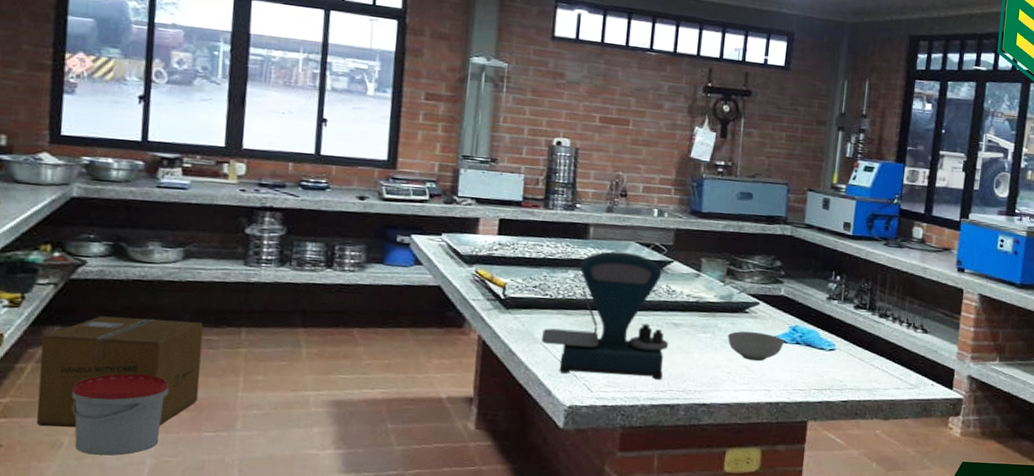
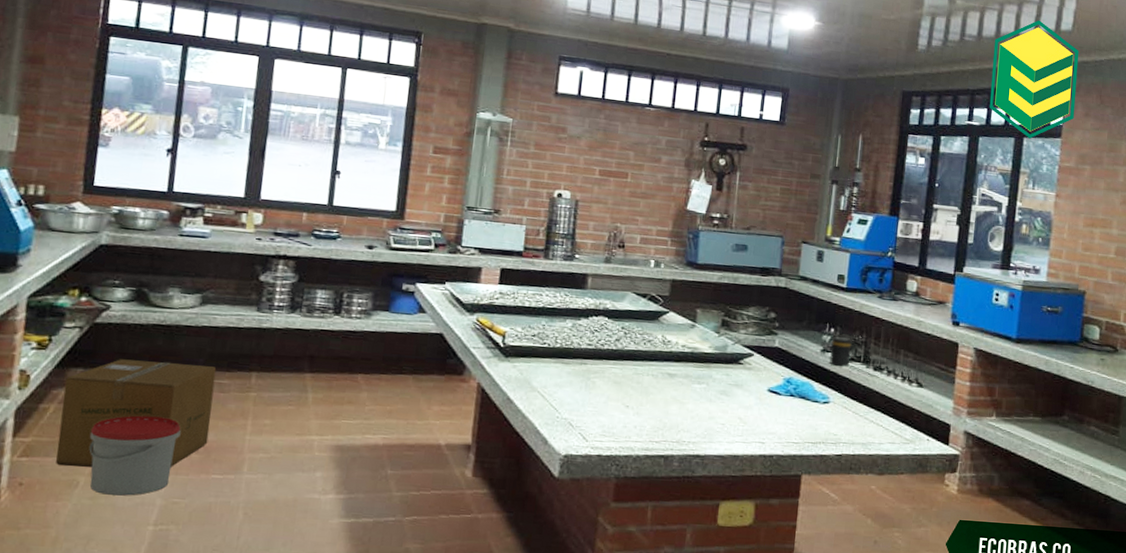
scale: present [540,251,669,379] -> none [538,301,664,430]
bowl: present [728,331,784,362] -> none [722,382,778,413]
cylinder: none [835,283,858,314] -> present [830,335,852,367]

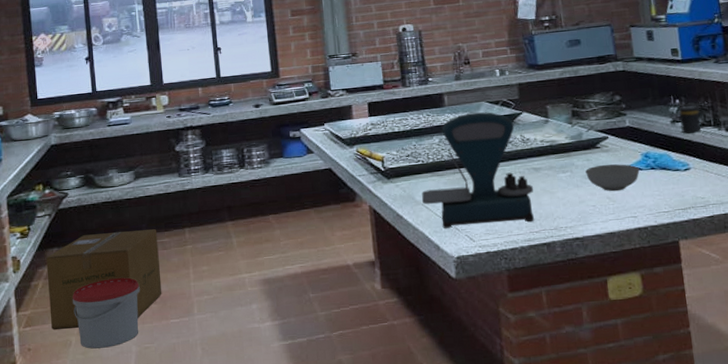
scale: none [538,301,664,430] -> present [421,112,534,228]
bowl: none [722,382,778,413] -> present [585,164,640,192]

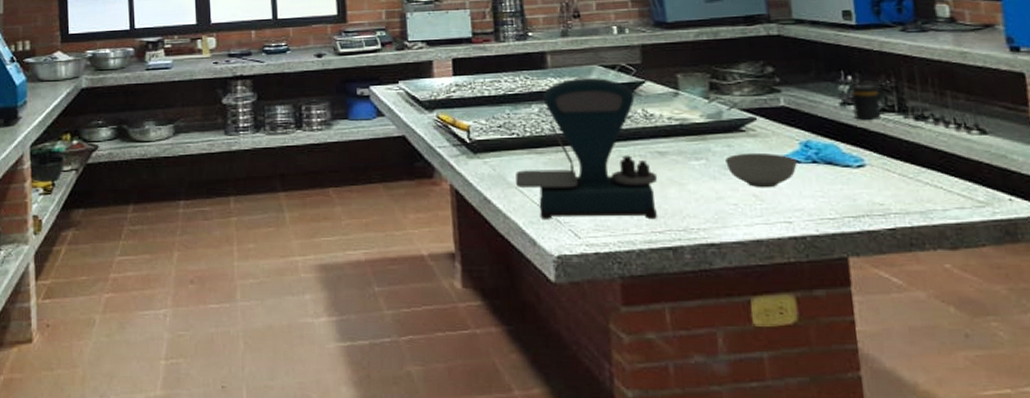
box: present [46,229,162,330] -> none [71,194,201,305]
bucket: present [72,277,140,349] -> none [98,250,175,331]

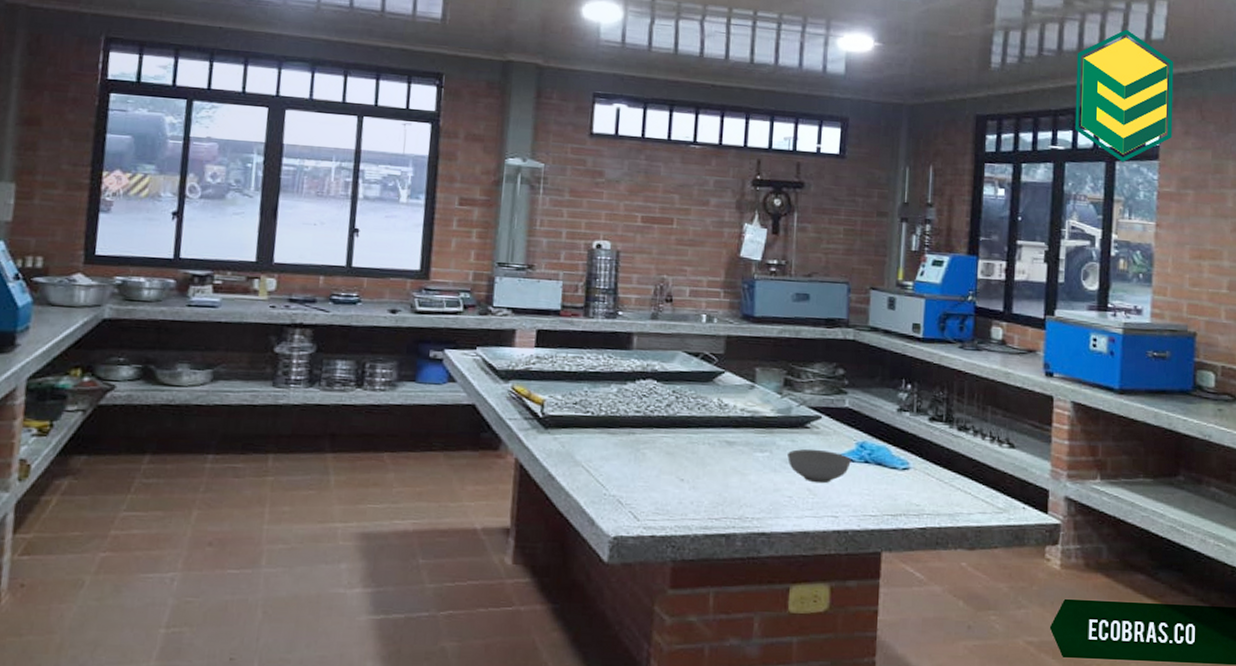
scale: present [515,78,658,219] -> none [582,362,723,505]
cylinder: present [851,84,882,121] -> none [908,392,932,428]

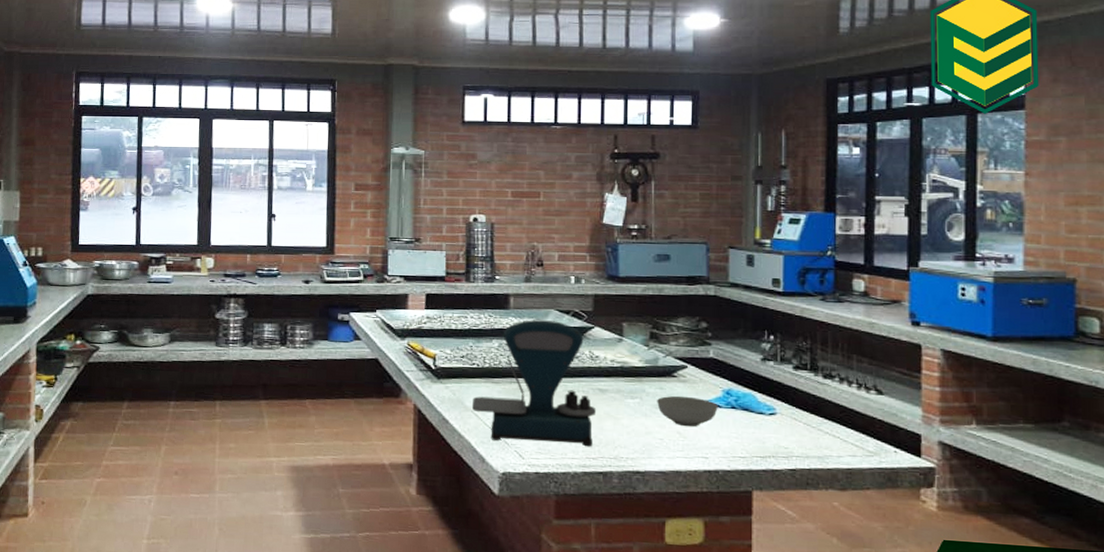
scale: none [582,362,723,505] -> present [471,320,597,446]

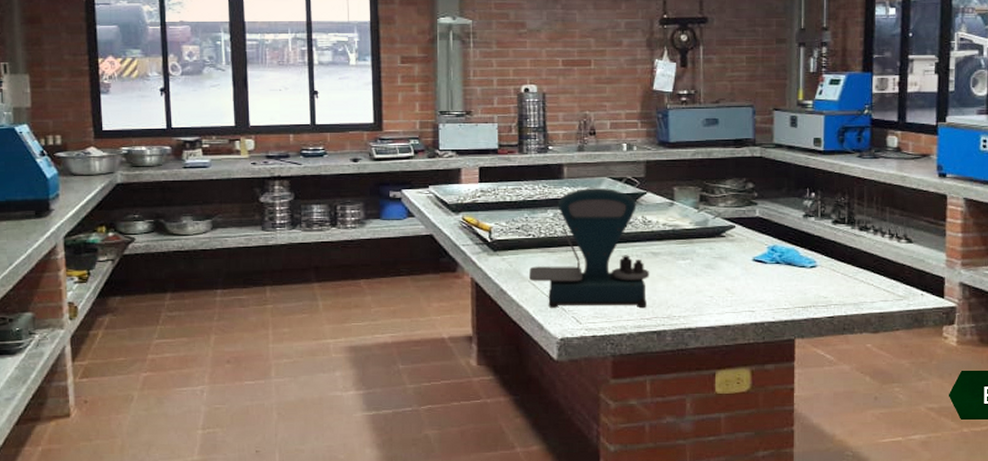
bowl: present [657,395,718,427] -> none [707,254,764,284]

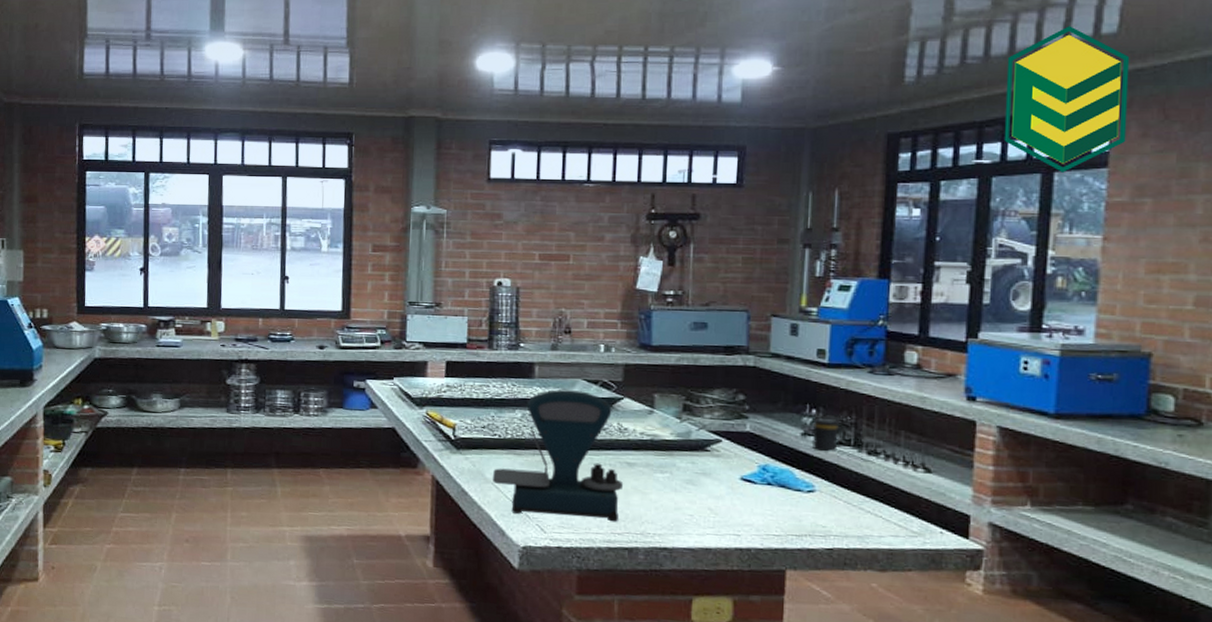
cylinder: none [813,200,834,231] -> present [813,417,839,452]

